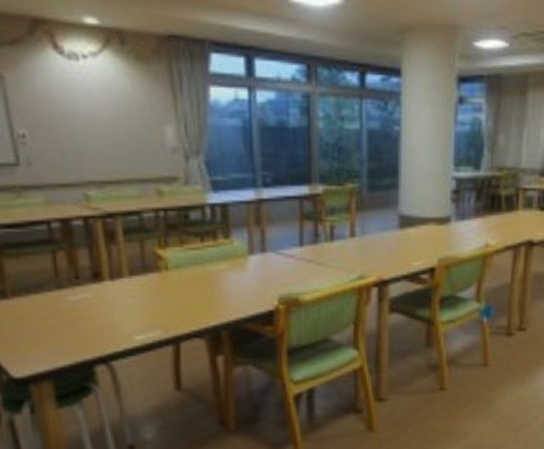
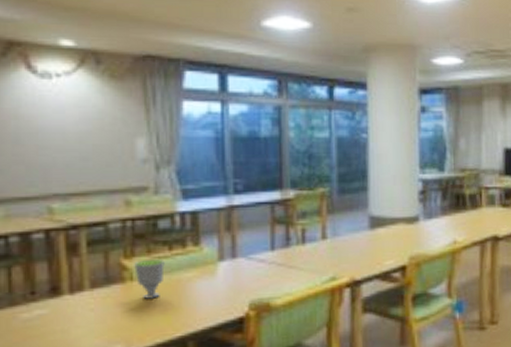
cup: none [168,251,197,288] -> present [134,260,165,299]

